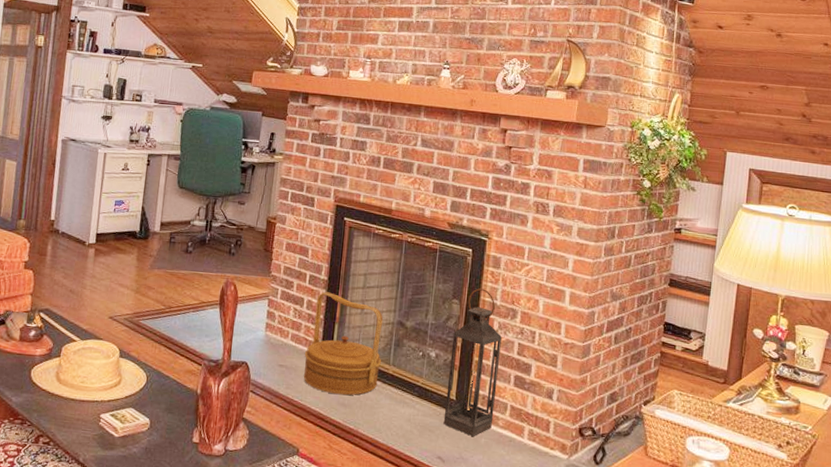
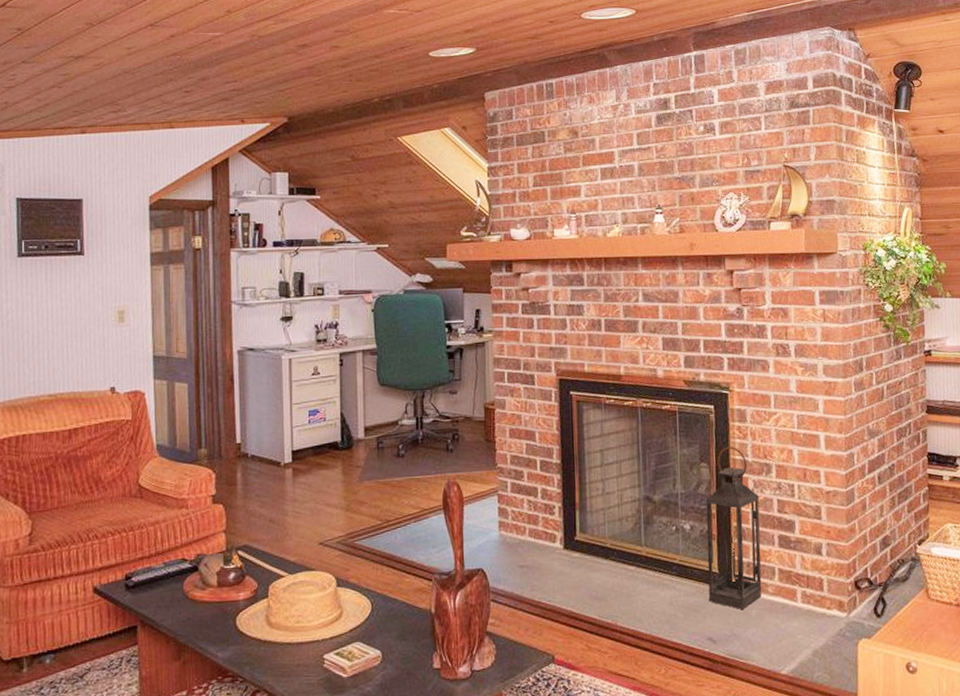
woven basket: present [304,292,384,395] -> none [546,476,632,589]

